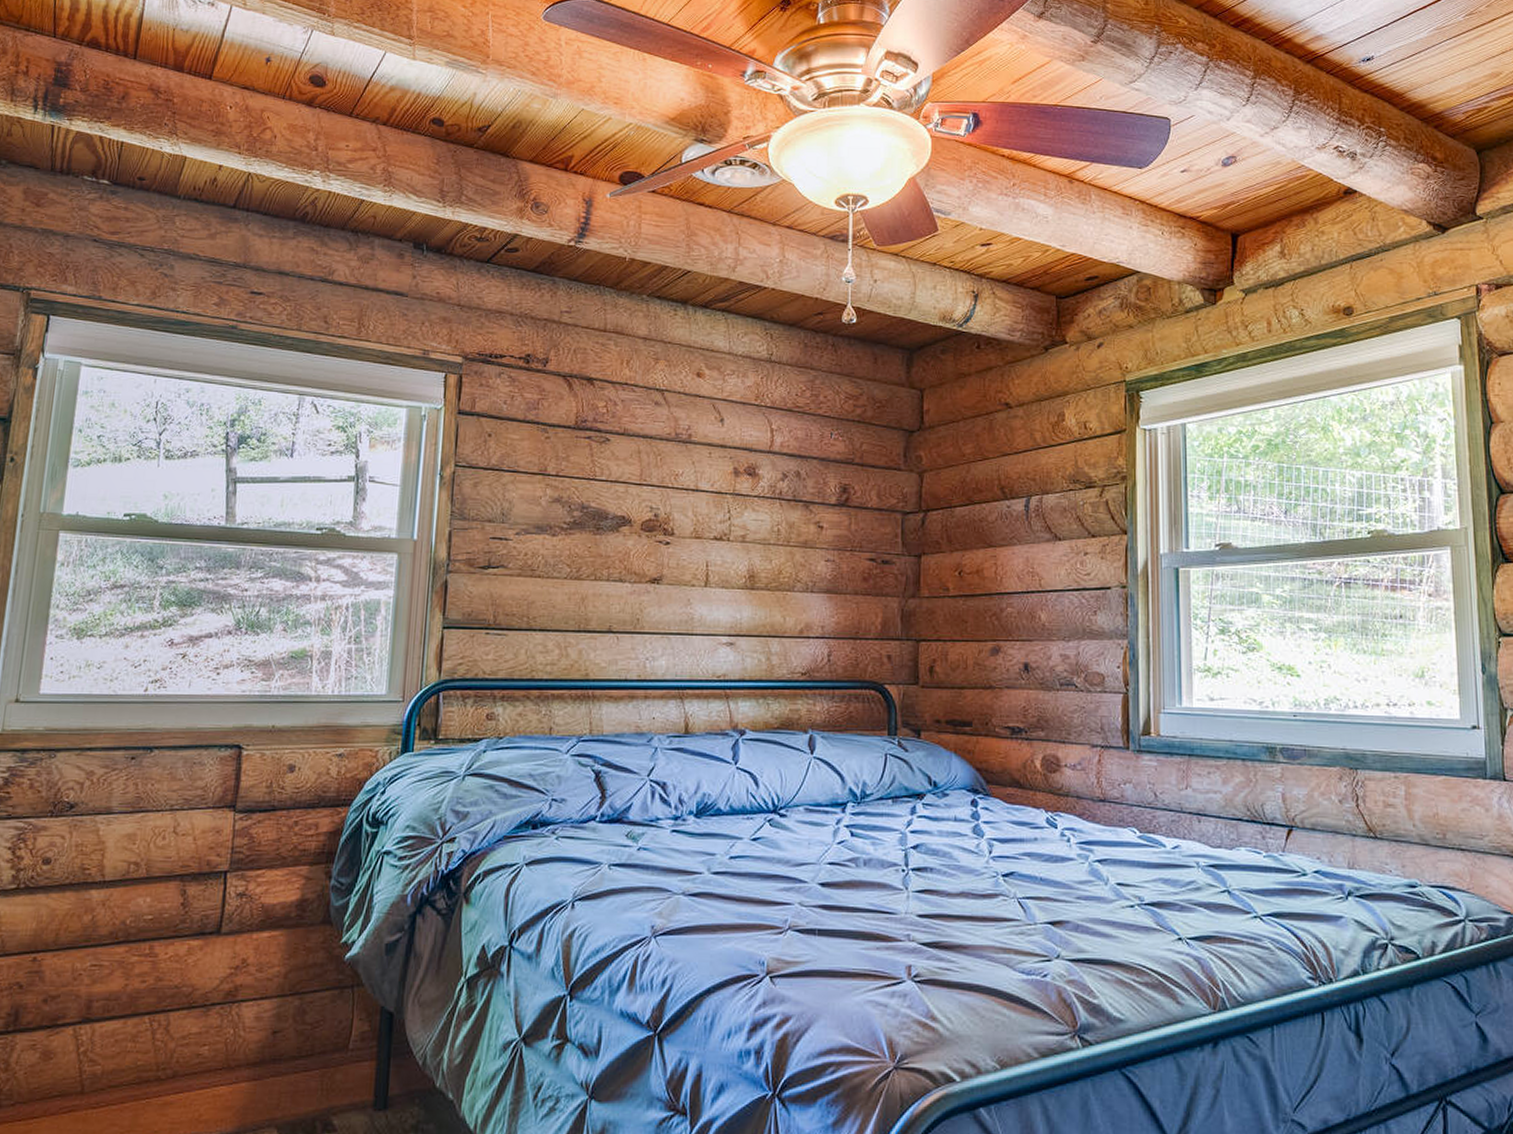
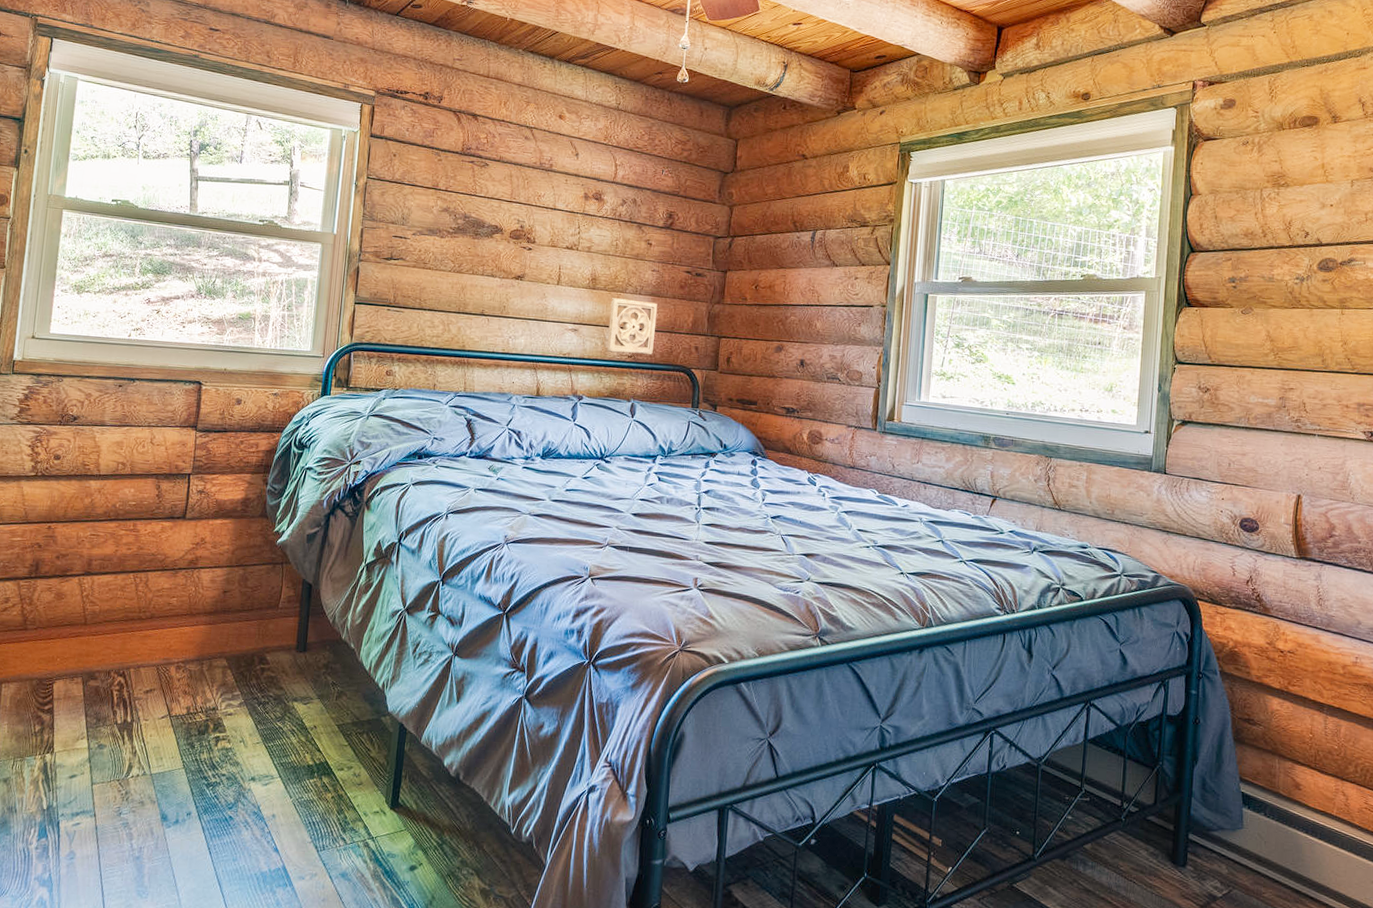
wall ornament: none [773,599,836,670] -> present [606,298,658,355]

